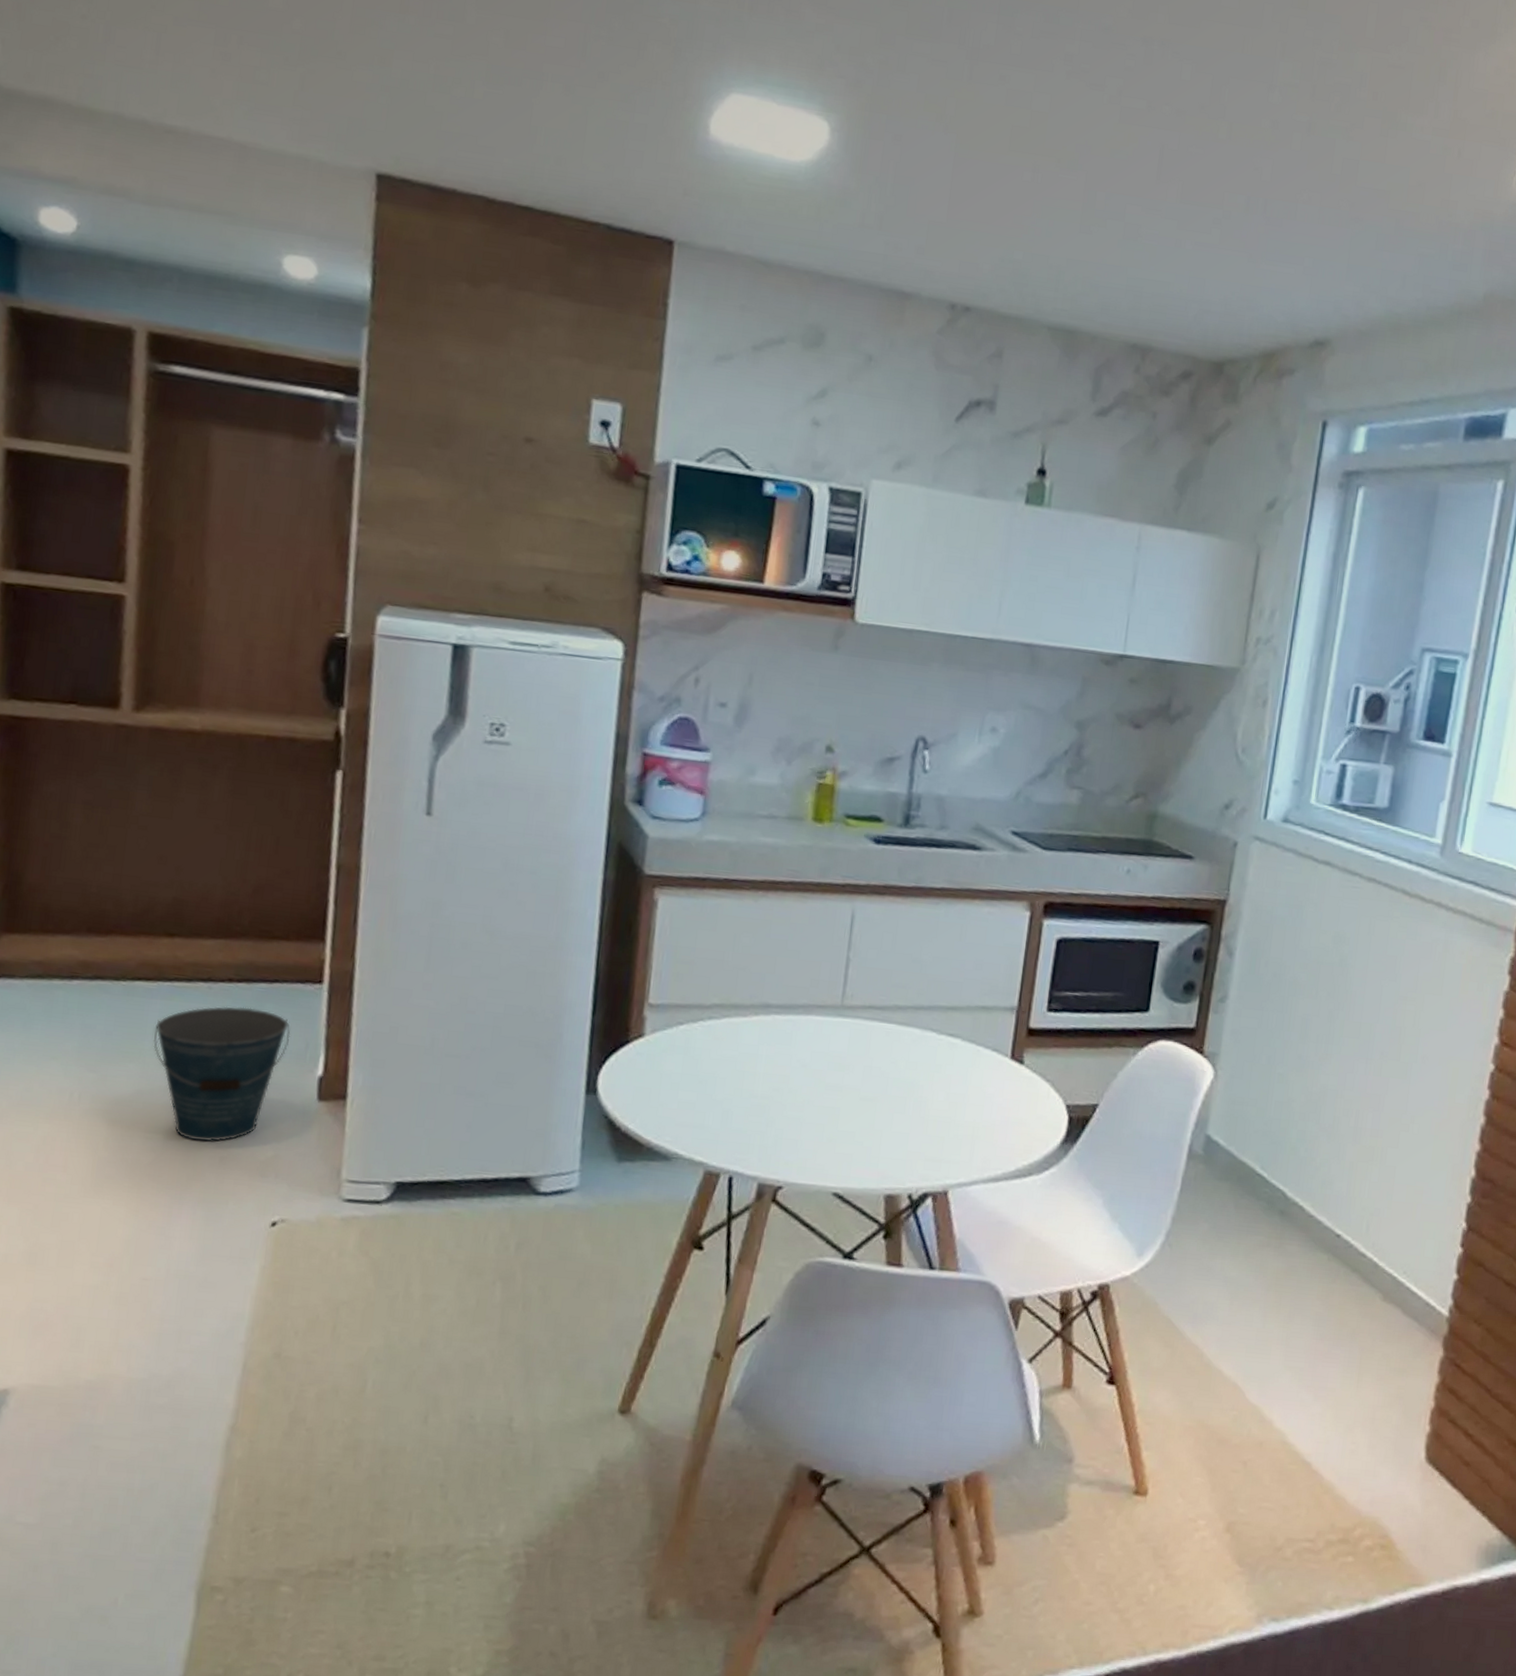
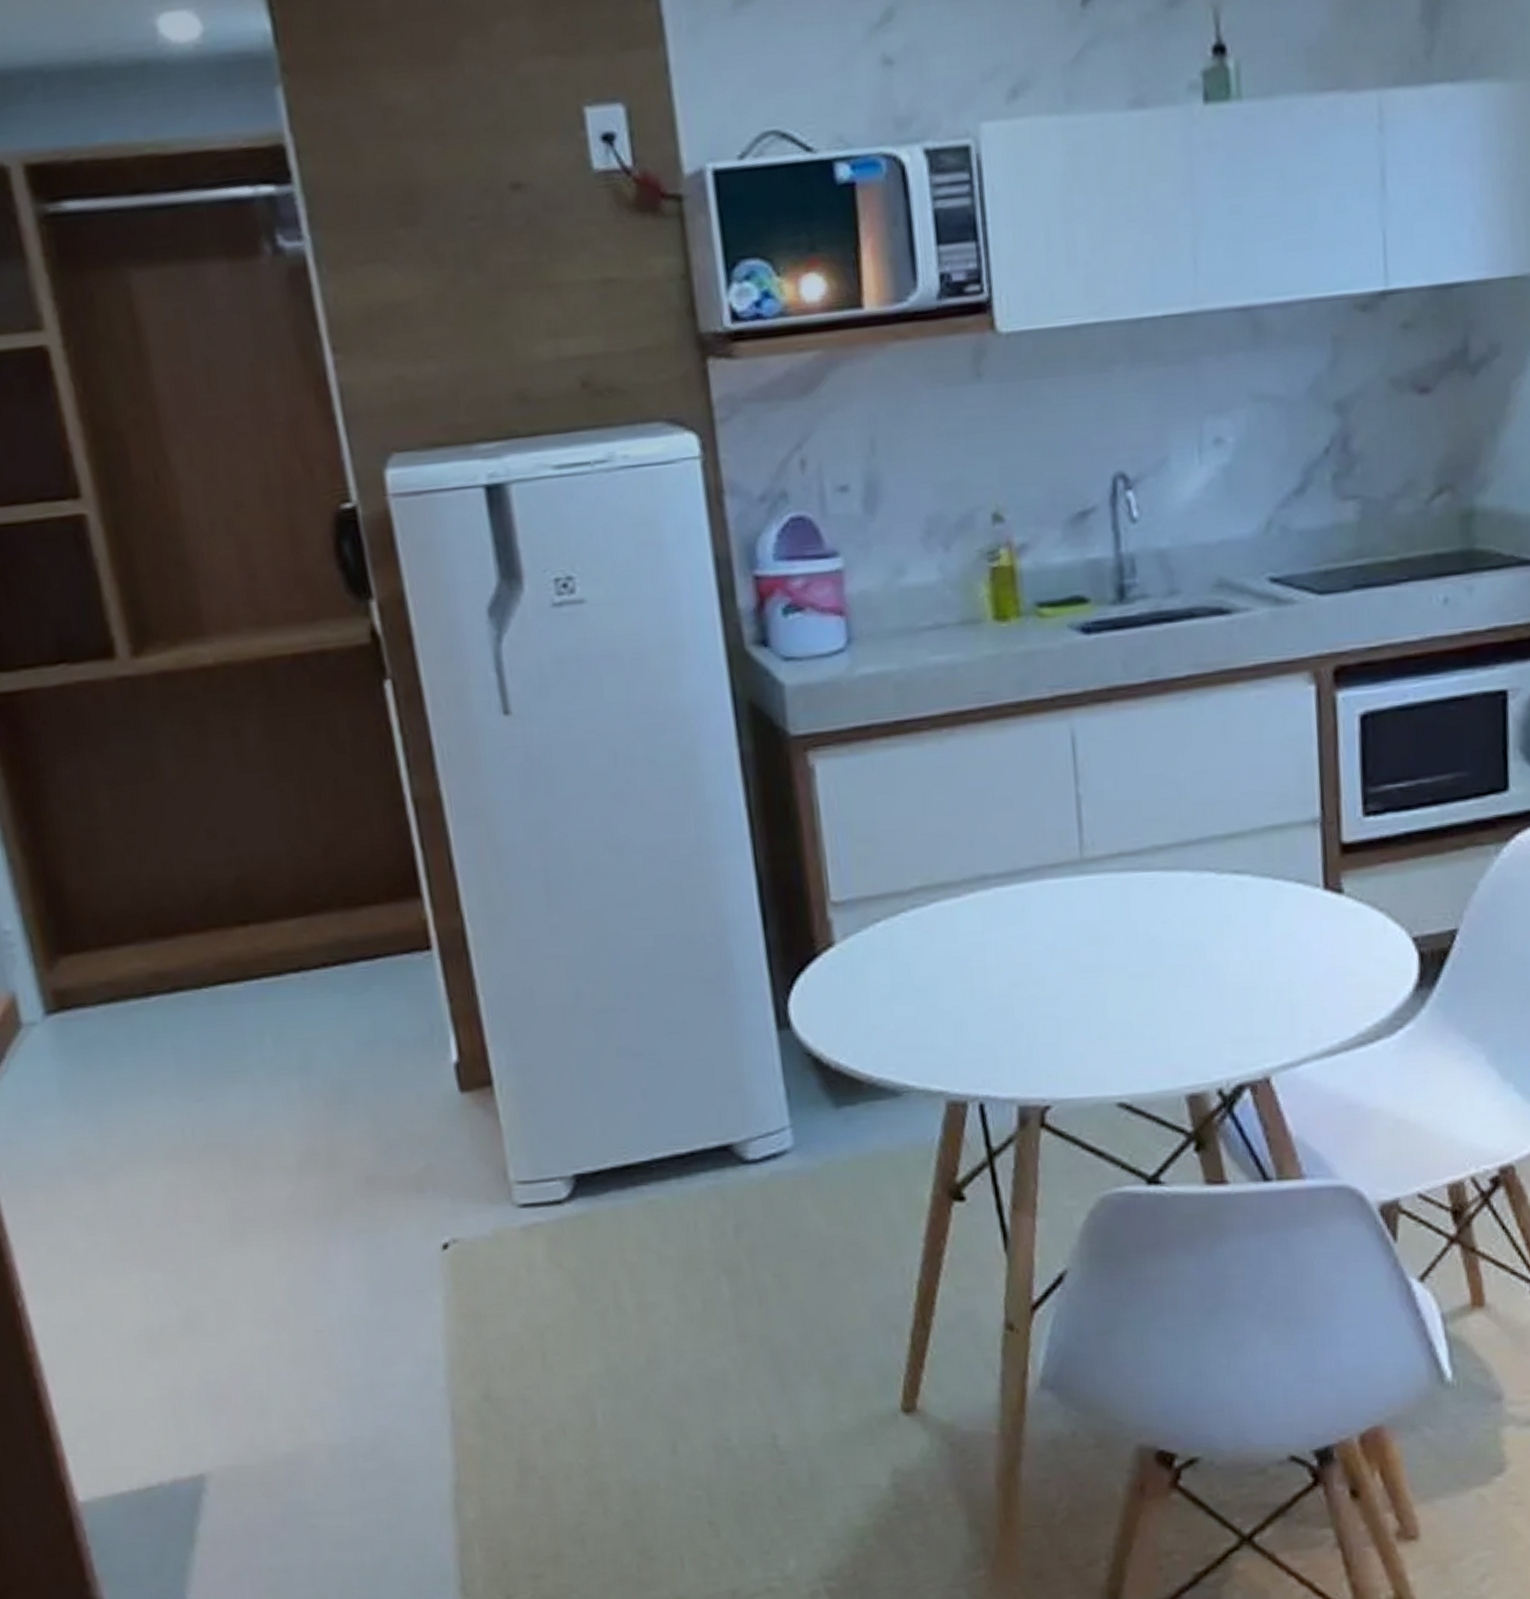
bucket: present [153,1006,291,1142] -> none [254,993,411,1163]

